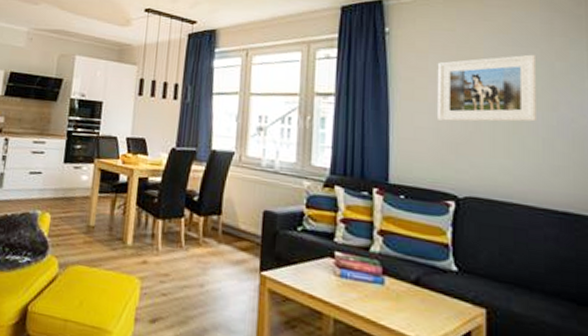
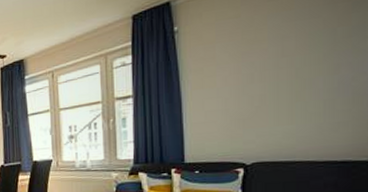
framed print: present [438,54,537,122] -> none [225,24,319,102]

